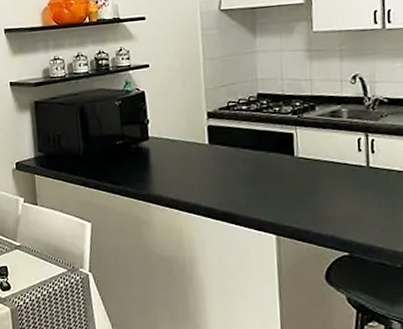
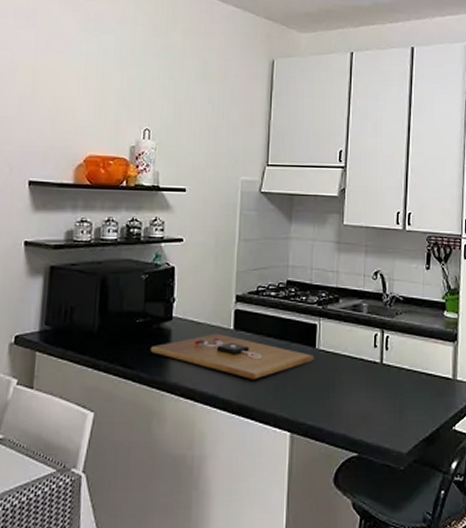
cutting board: none [132,148,294,189] -> present [150,333,314,379]

